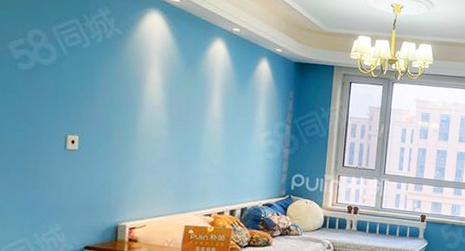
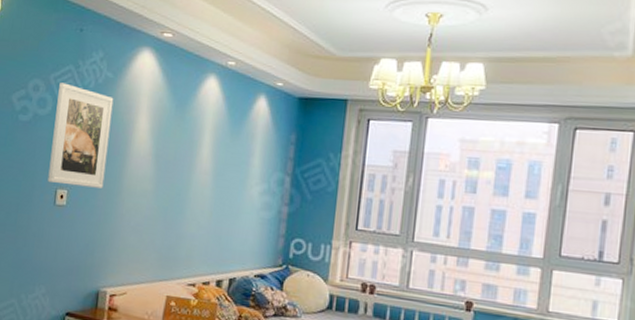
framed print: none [56,35,124,135] -> present [47,82,114,189]

